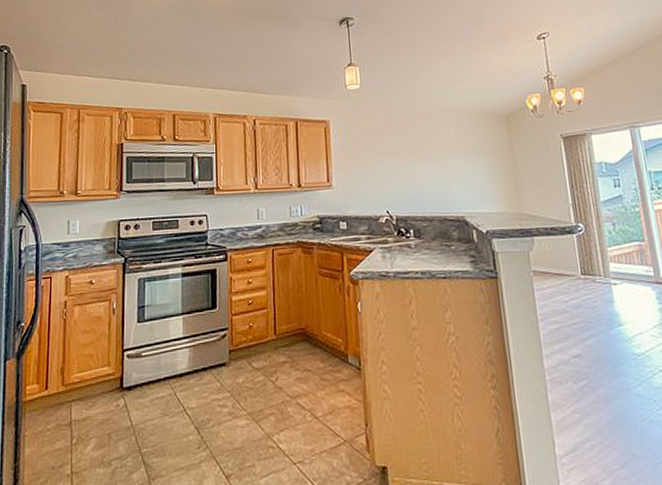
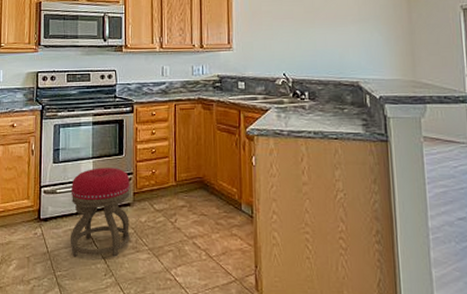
stool: none [158,323,226,430] -> present [70,168,130,257]

